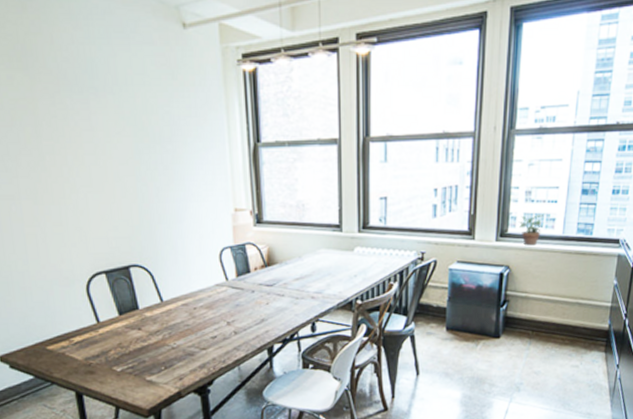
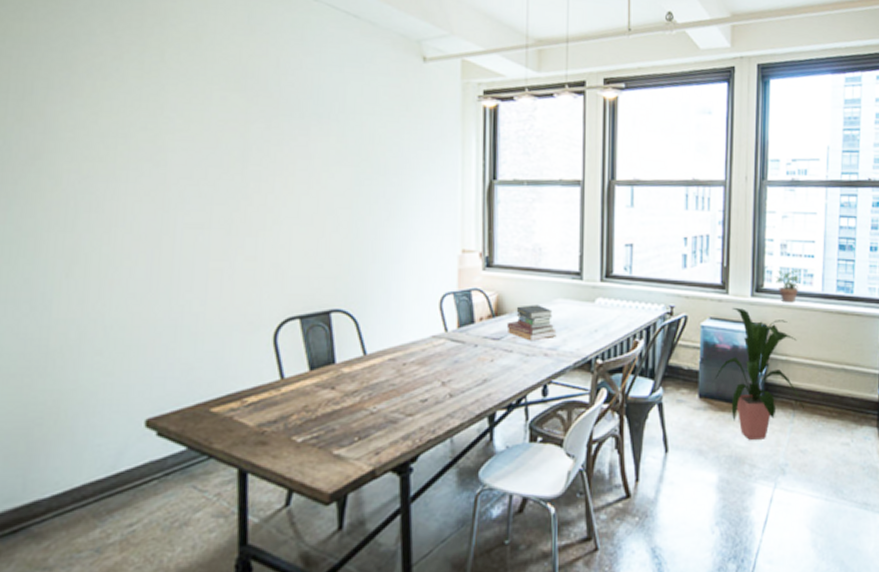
books: none [277,255,321,287] -> present [506,305,557,341]
house plant: none [460,251,540,364] -> present [714,307,804,440]

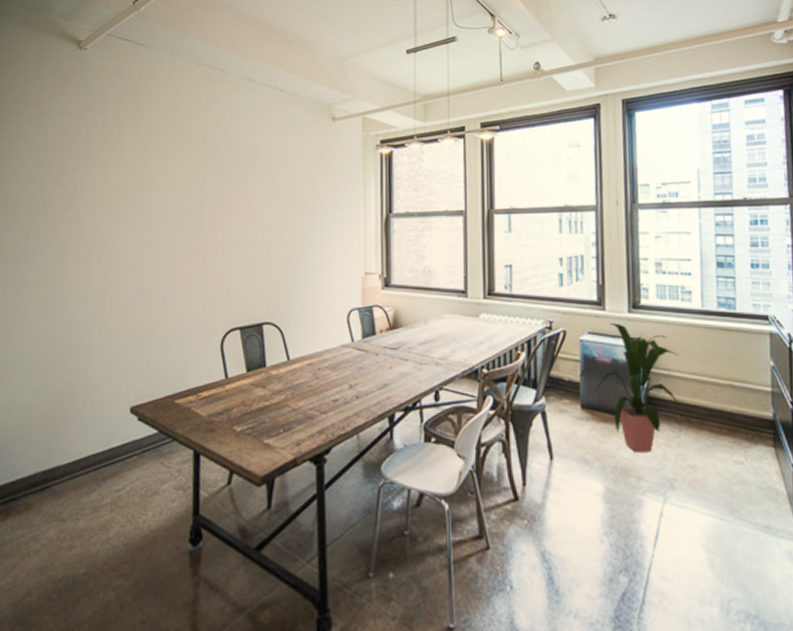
books: present [506,305,557,341] -> none [402,319,446,351]
potted plant: present [774,269,801,303] -> none [651,287,679,319]

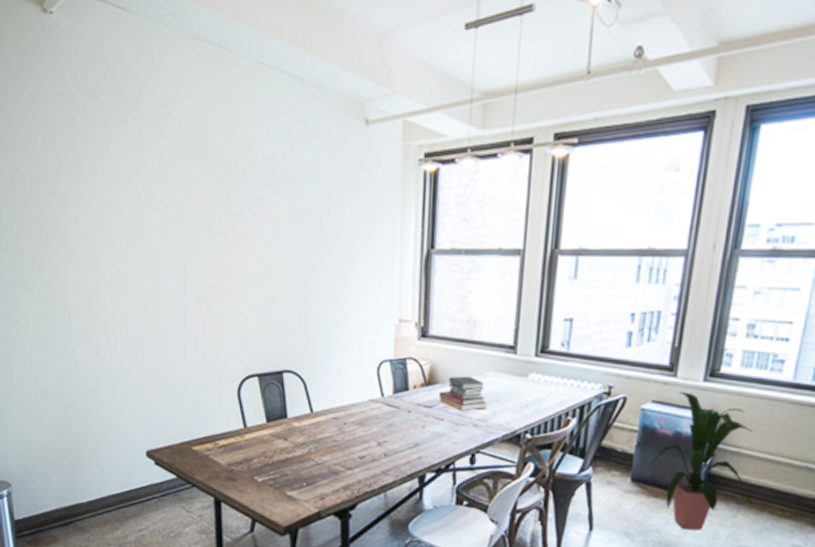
books: none [402,319,446,351] -> present [438,376,487,412]

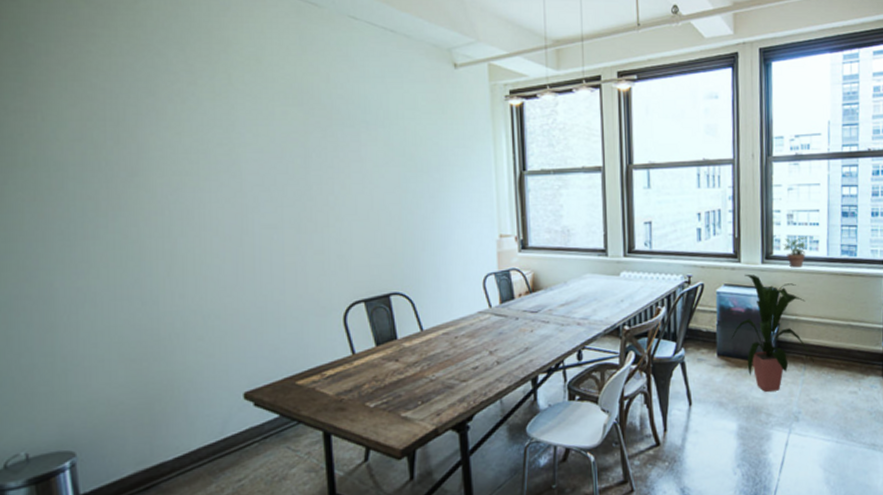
books: present [438,376,487,412] -> none [542,280,587,313]
potted plant: none [735,354,770,391] -> present [782,237,807,268]

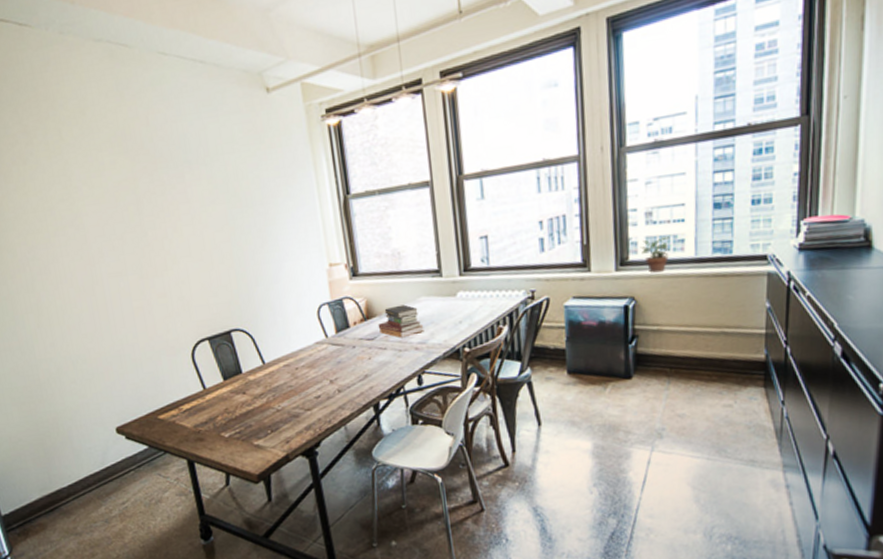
books: none [542,280,587,313] -> present [378,304,424,338]
house plant: present [731,274,814,392] -> none [582,283,680,409]

